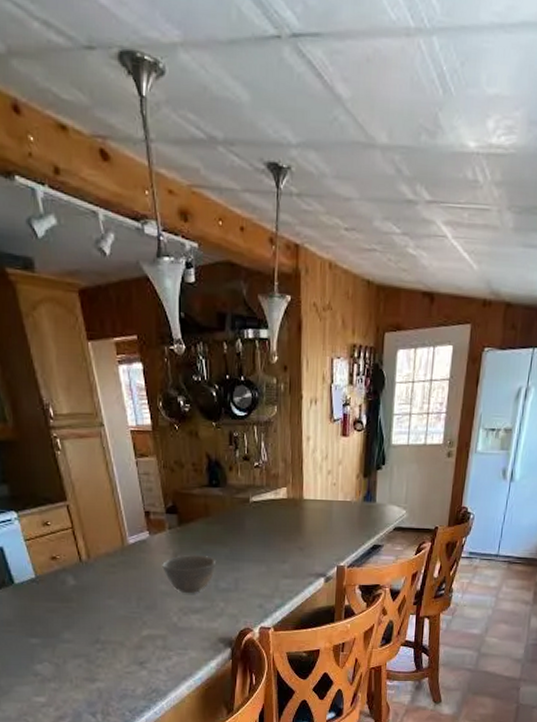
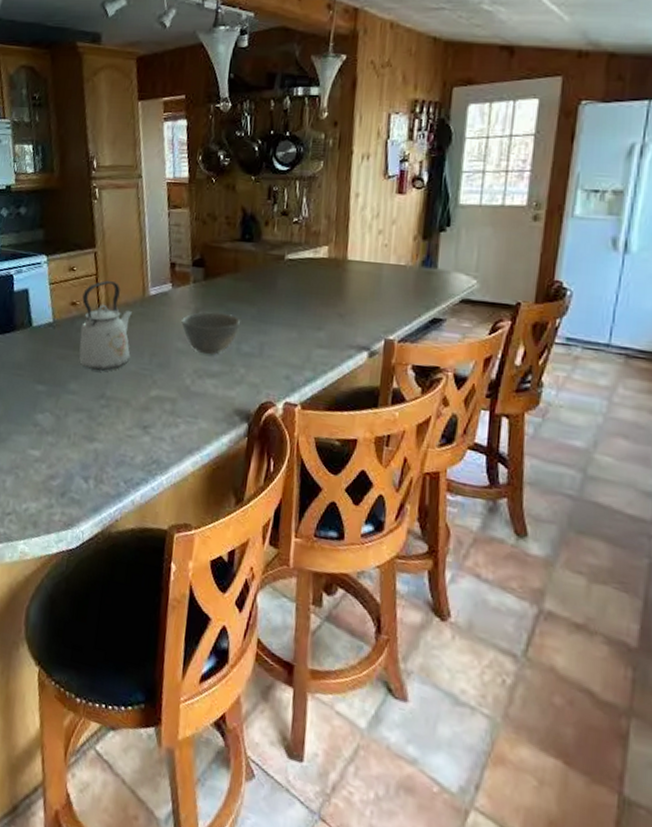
kettle: none [62,533,119,618] -> present [79,281,132,371]

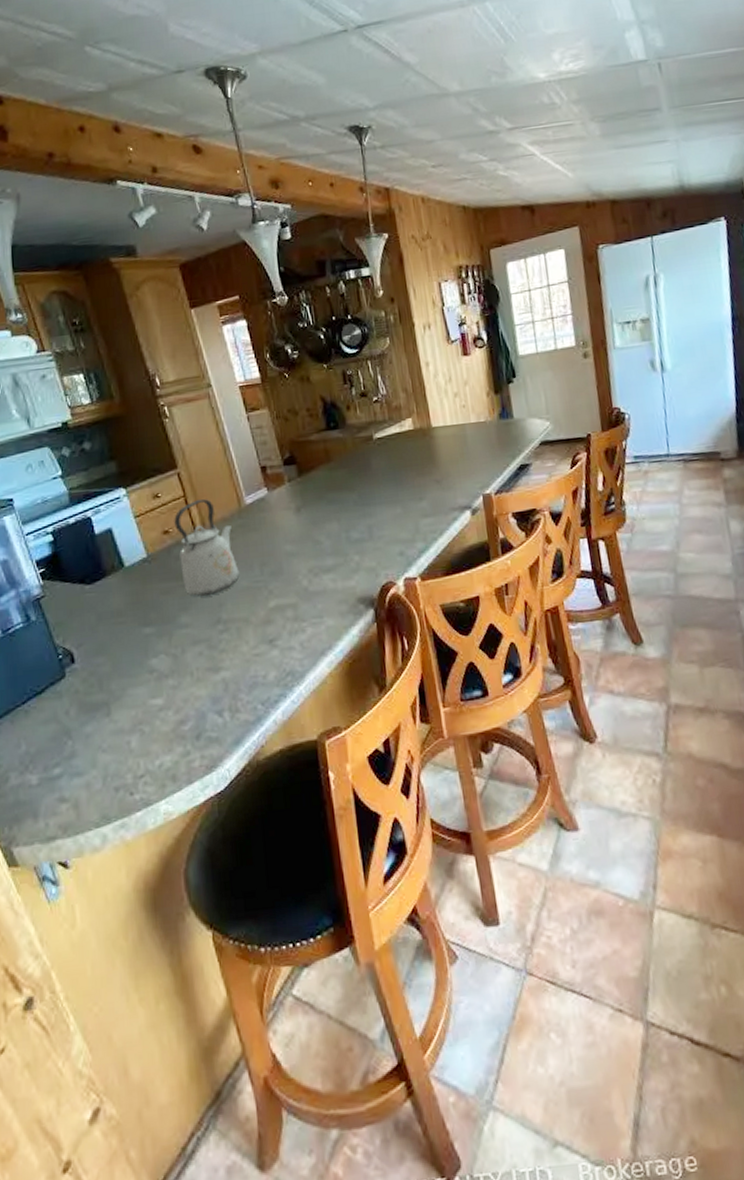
bowl: present [181,312,240,355] -> none [285,505,344,552]

